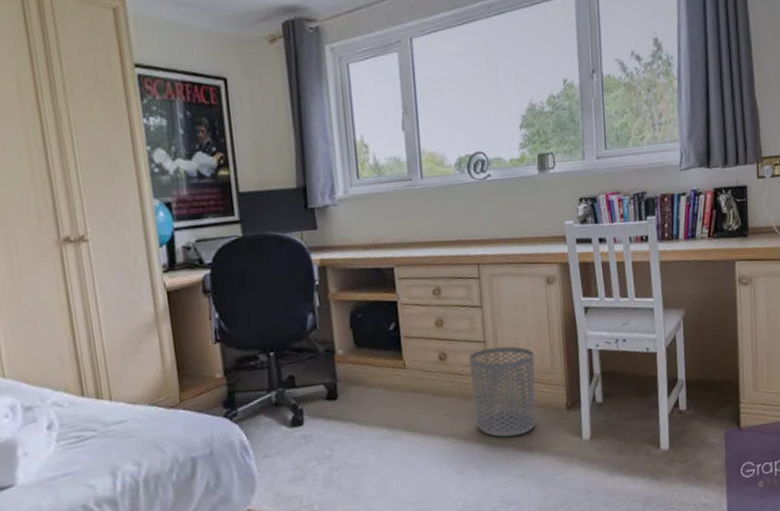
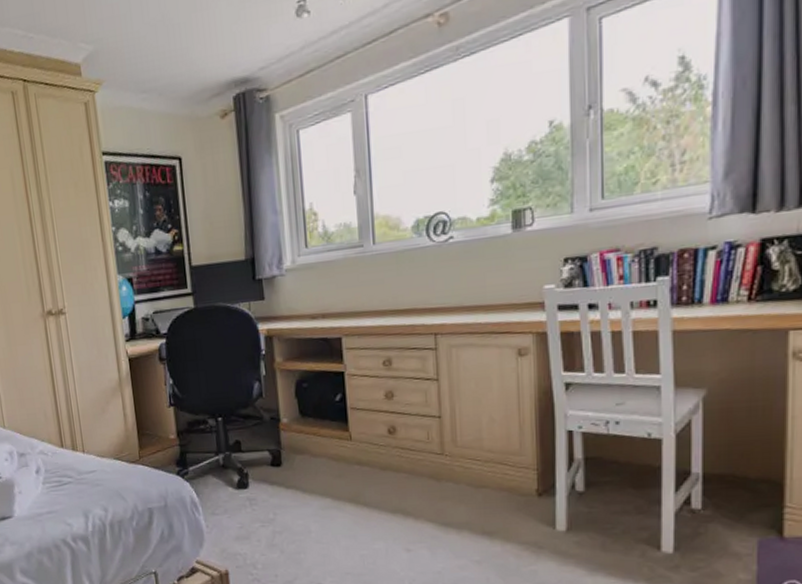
waste bin: present [469,346,536,437] -> none [421,422,500,520]

